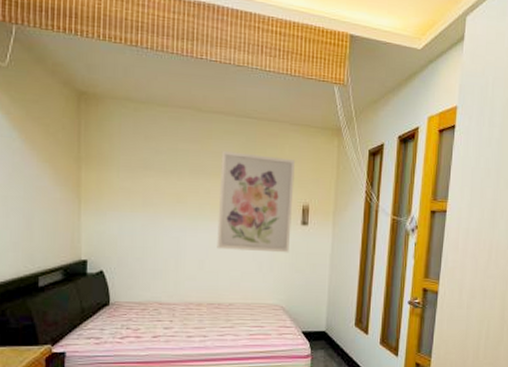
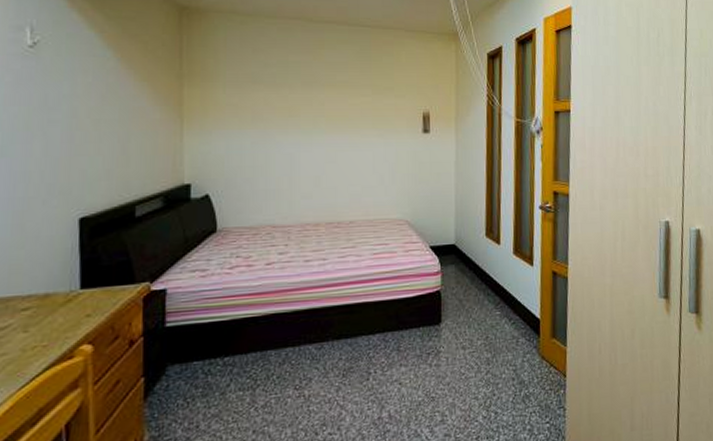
wall art: present [217,150,295,253] -> none [334,60,413,164]

